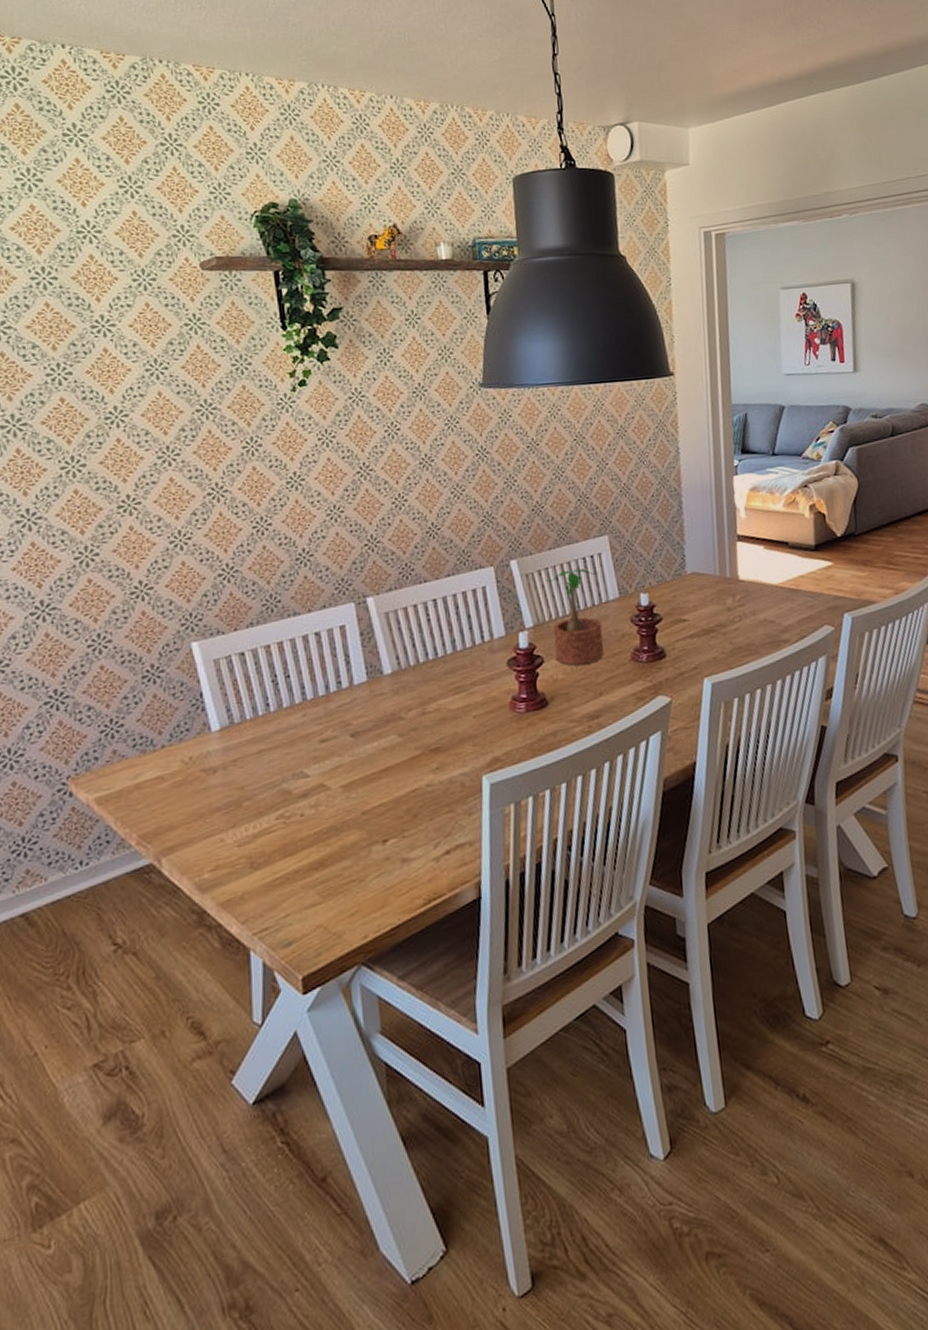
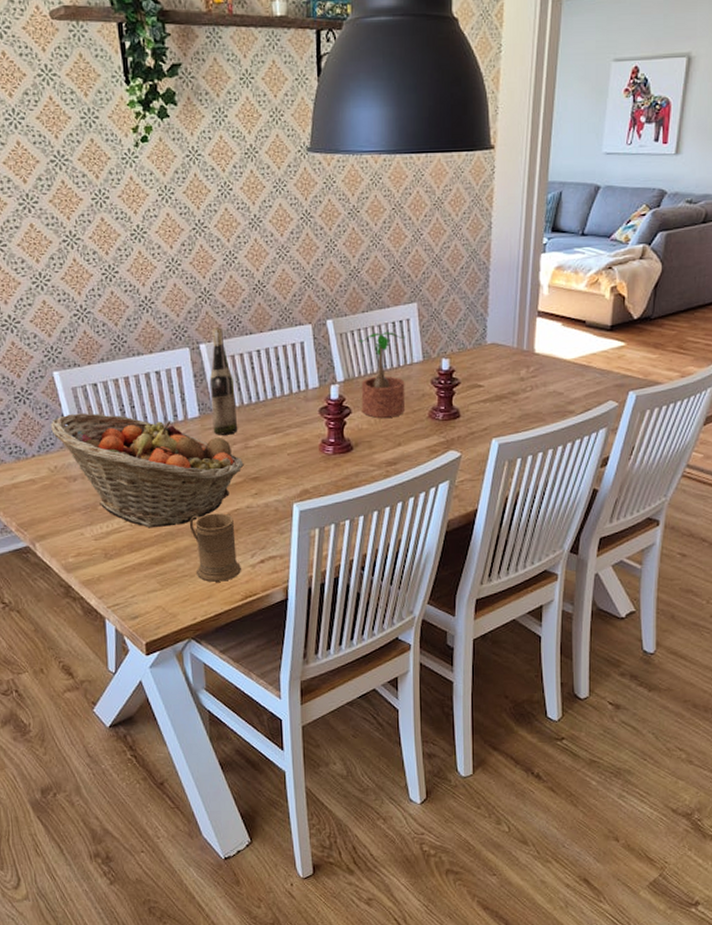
fruit basket: none [186,688,422,823] -> present [51,413,244,527]
mug: none [356,795,422,886] -> present [189,513,241,582]
wine bottle: none [378,577,414,701] -> present [209,327,238,435]

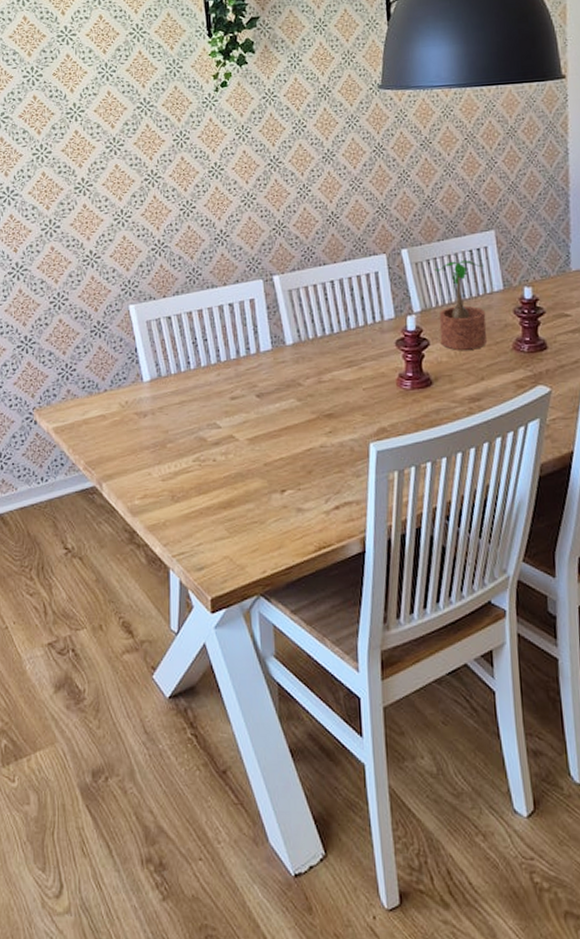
fruit basket: present [51,413,244,527] -> none [124,346,317,467]
mug: present [189,513,241,582] -> none [259,453,314,530]
wine bottle: present [209,327,238,435] -> none [282,258,312,369]

